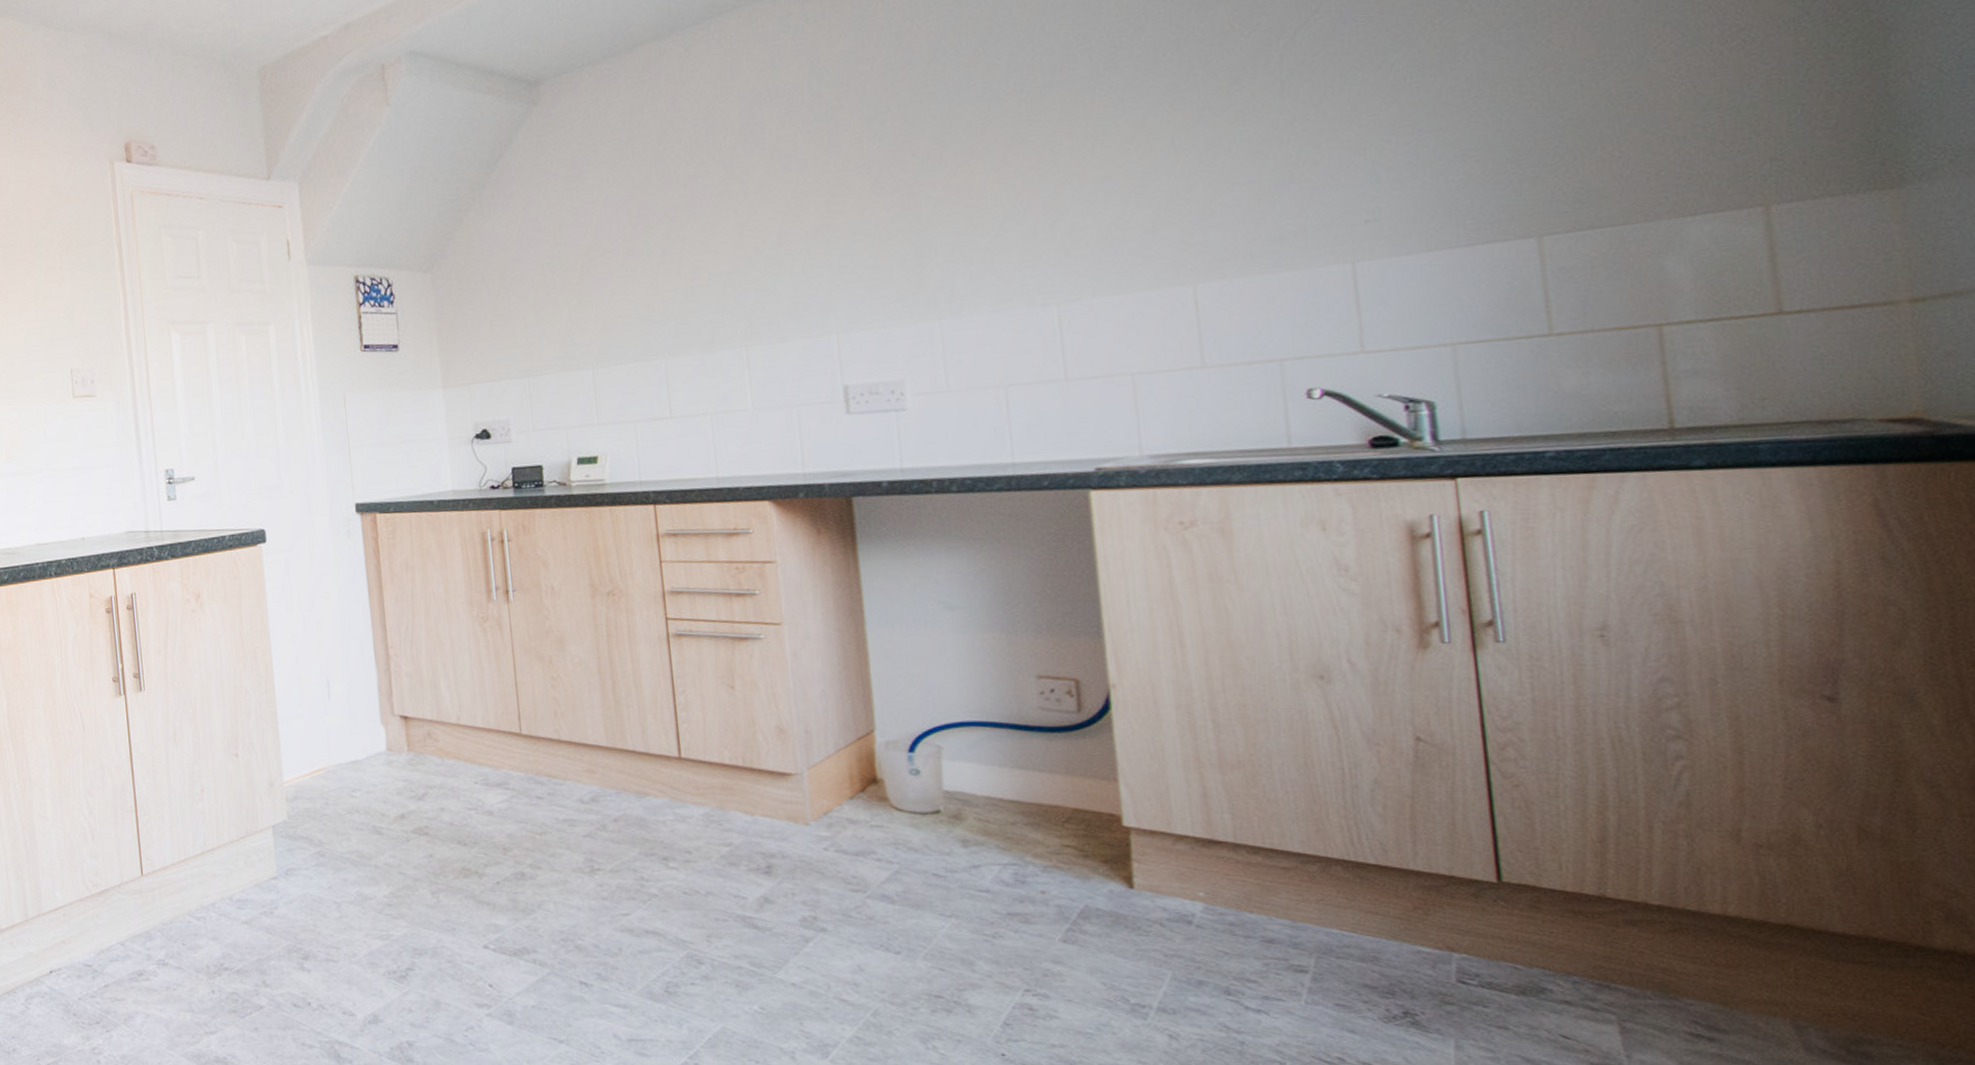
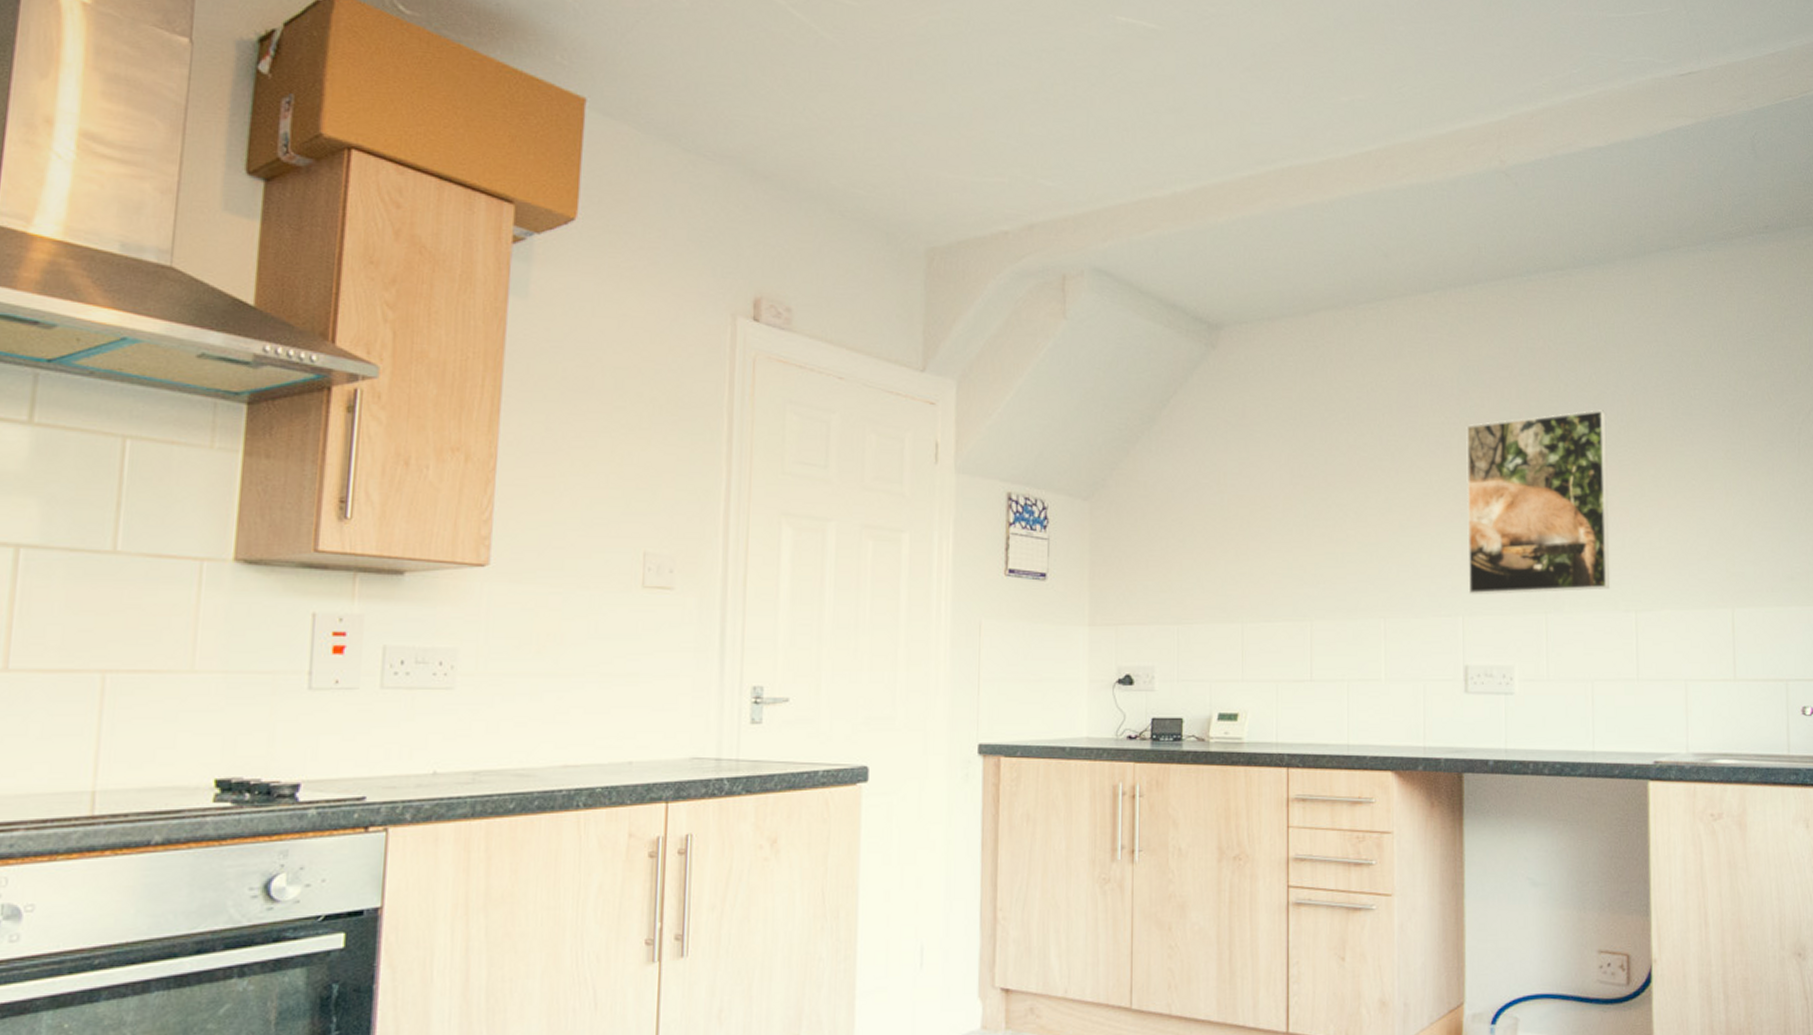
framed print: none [822,84,1020,310] -> present [1466,409,1609,594]

